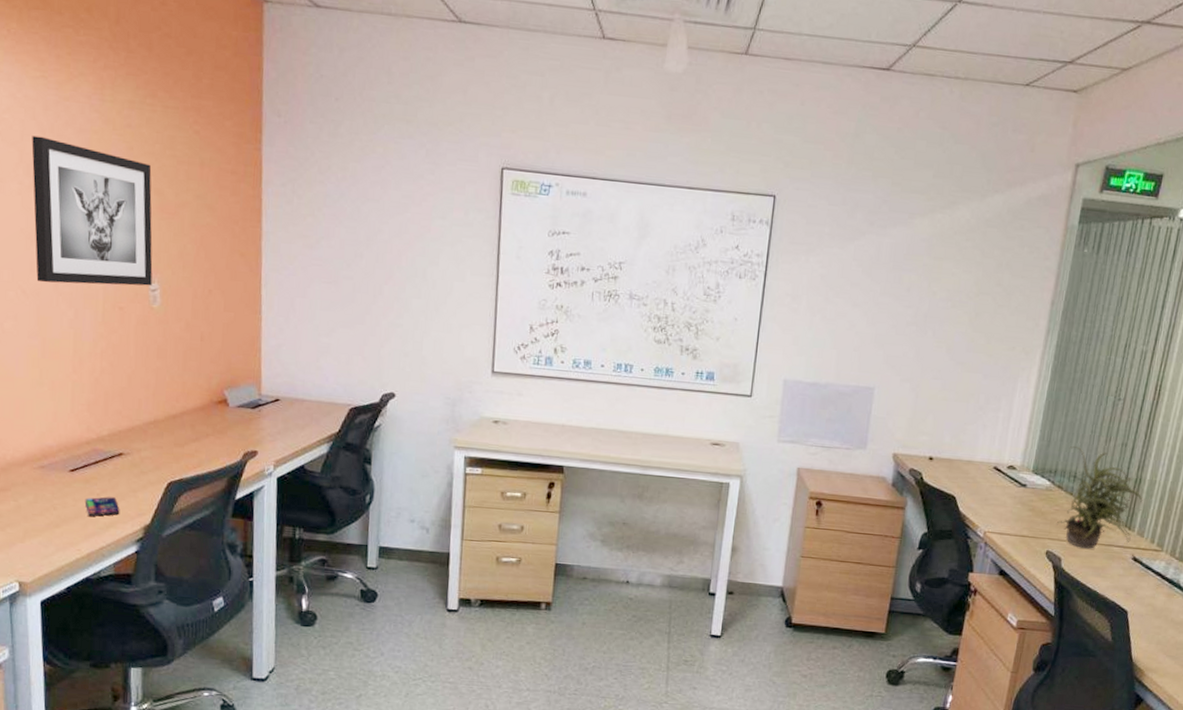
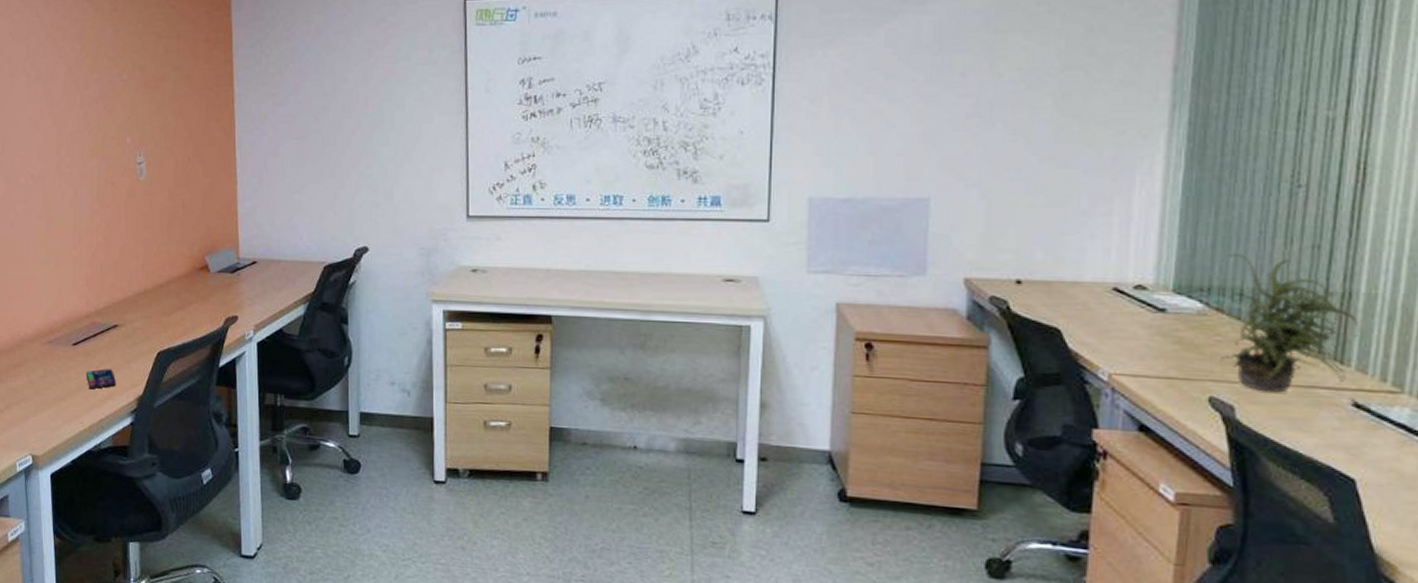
wall art: present [31,135,153,286] -> none [36,31,139,166]

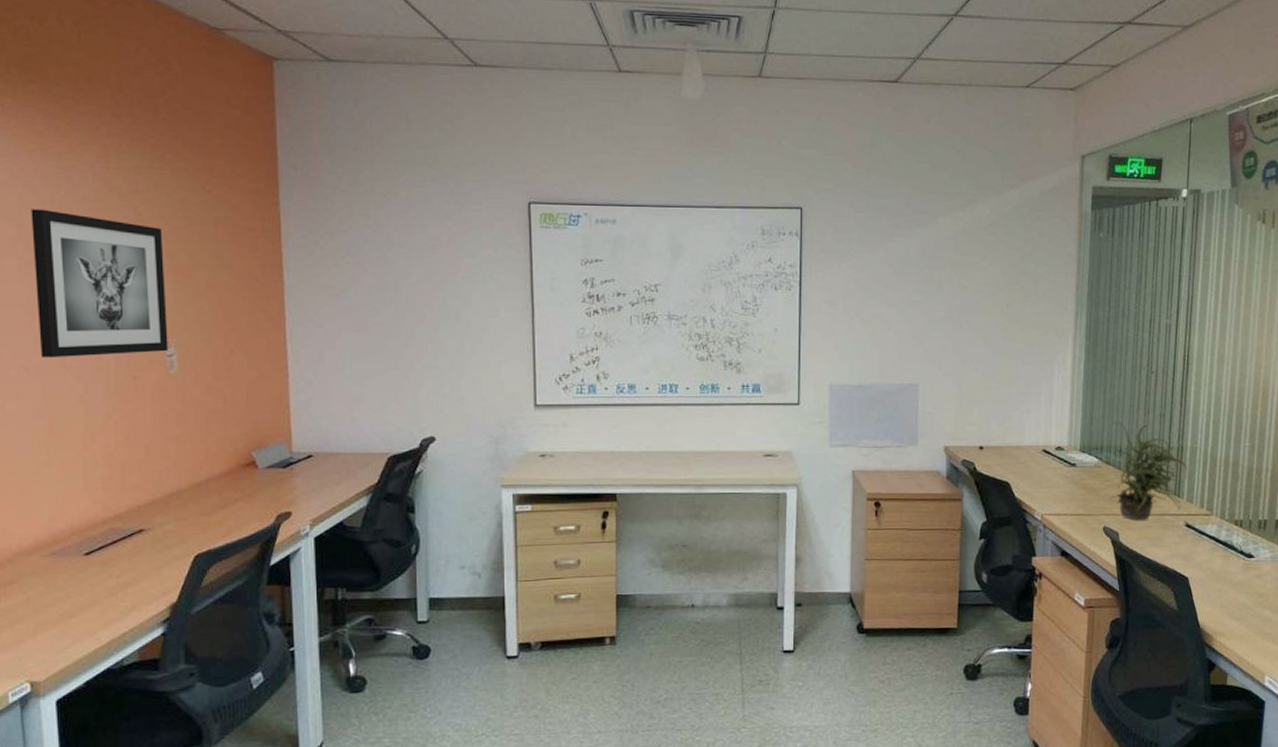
wall art: none [36,31,139,166] -> present [31,209,168,358]
smartphone: present [86,369,116,389] -> none [102,578,143,601]

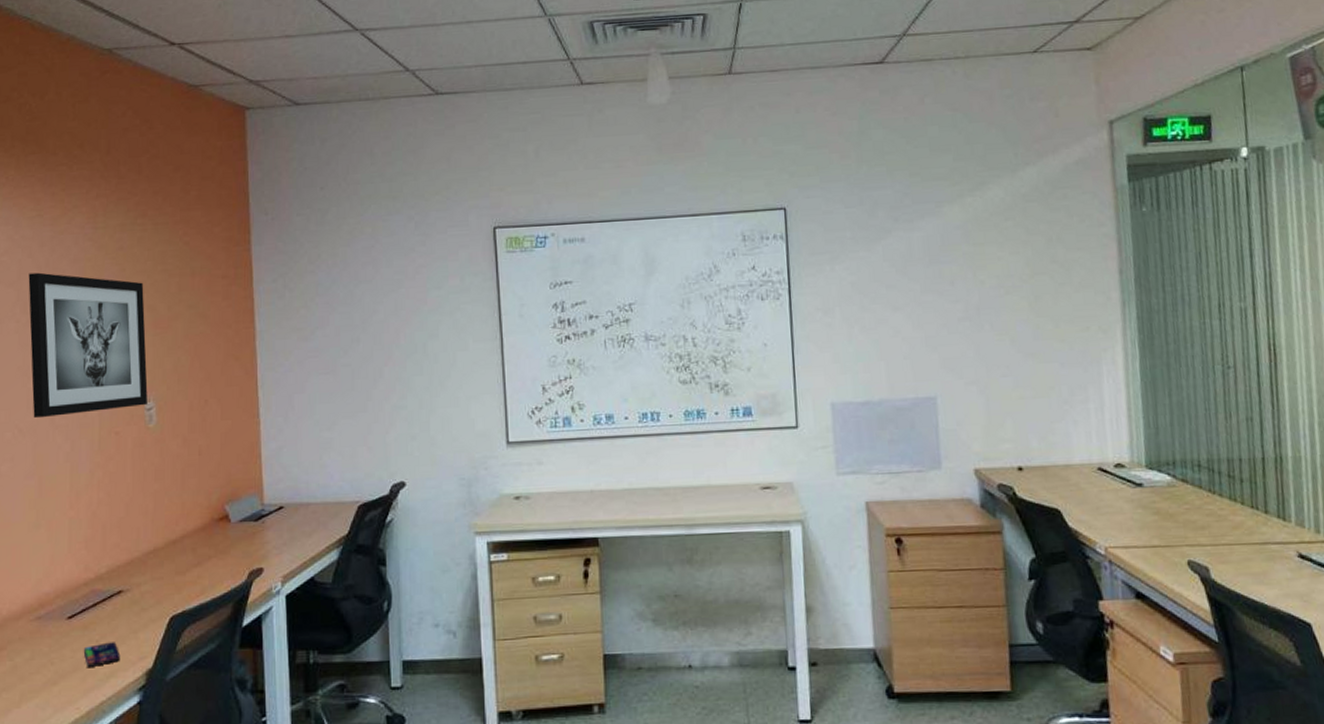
smartphone: none [102,578,143,601] -> present [83,642,121,667]
potted plant: present [1109,422,1189,520] -> none [1183,430,1294,552]

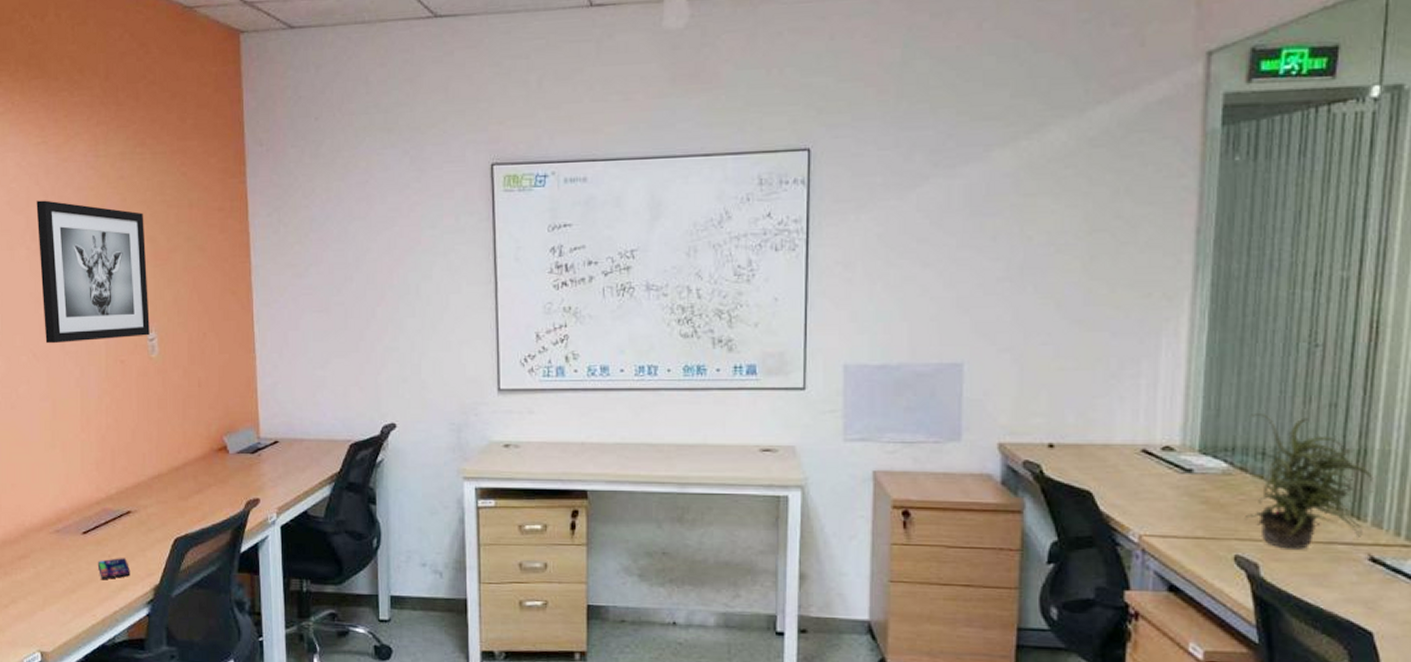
potted plant: none [1183,430,1294,552] -> present [1244,414,1376,549]

